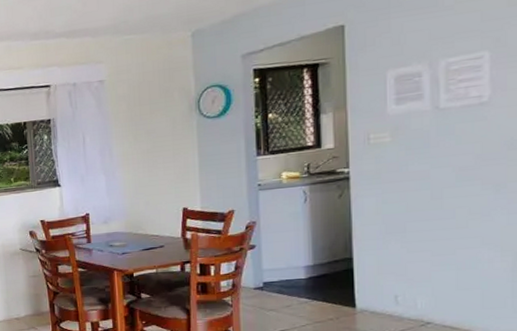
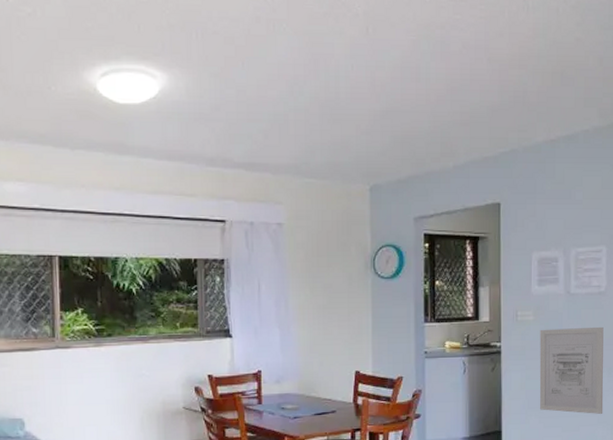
wall art: none [399,140,489,236] -> present [539,326,604,415]

